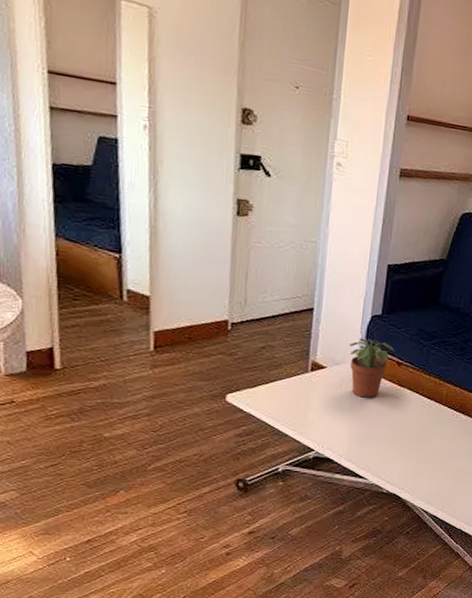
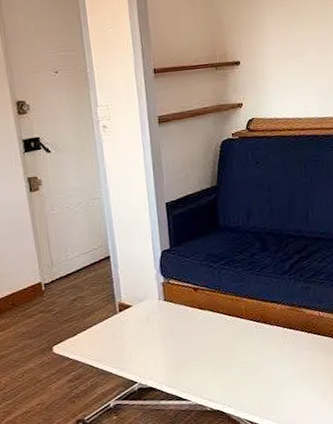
potted plant: present [349,338,394,398] -> none [147,272,188,327]

